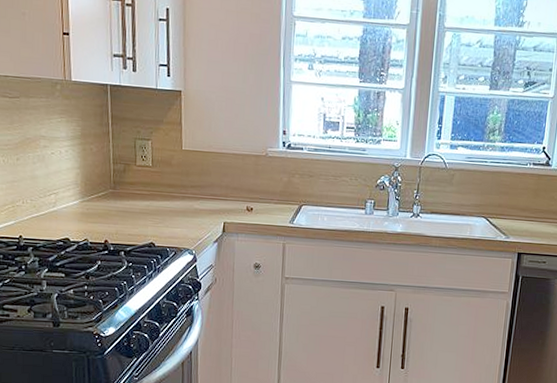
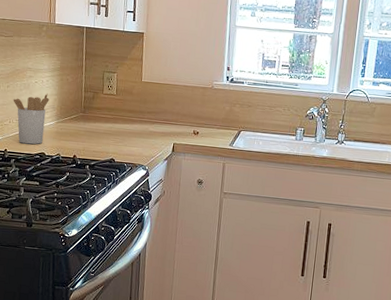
utensil holder: none [25,166,70,229] -> present [13,93,49,145]

